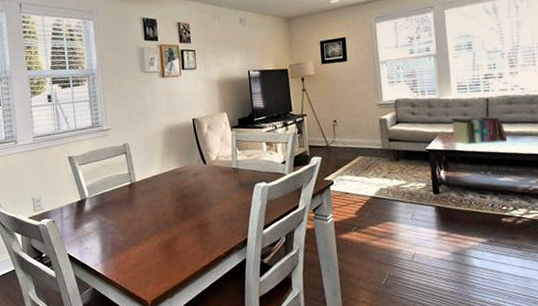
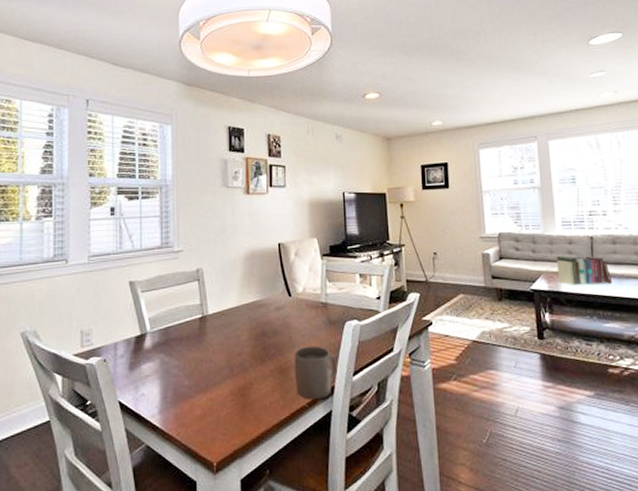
mug: none [211,205,250,250] -> present [294,346,338,400]

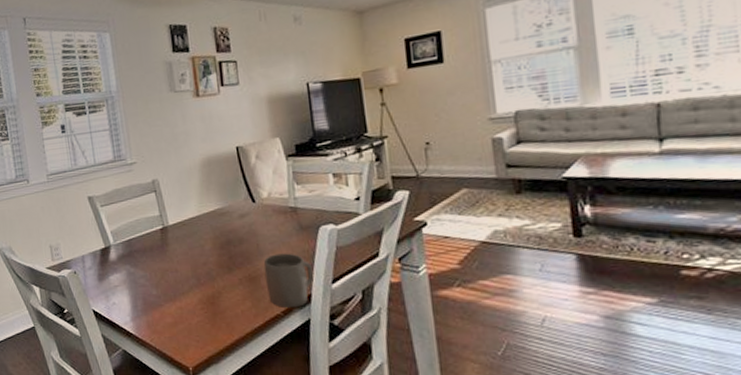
books: present [557,255,613,285] -> none [602,129,692,169]

